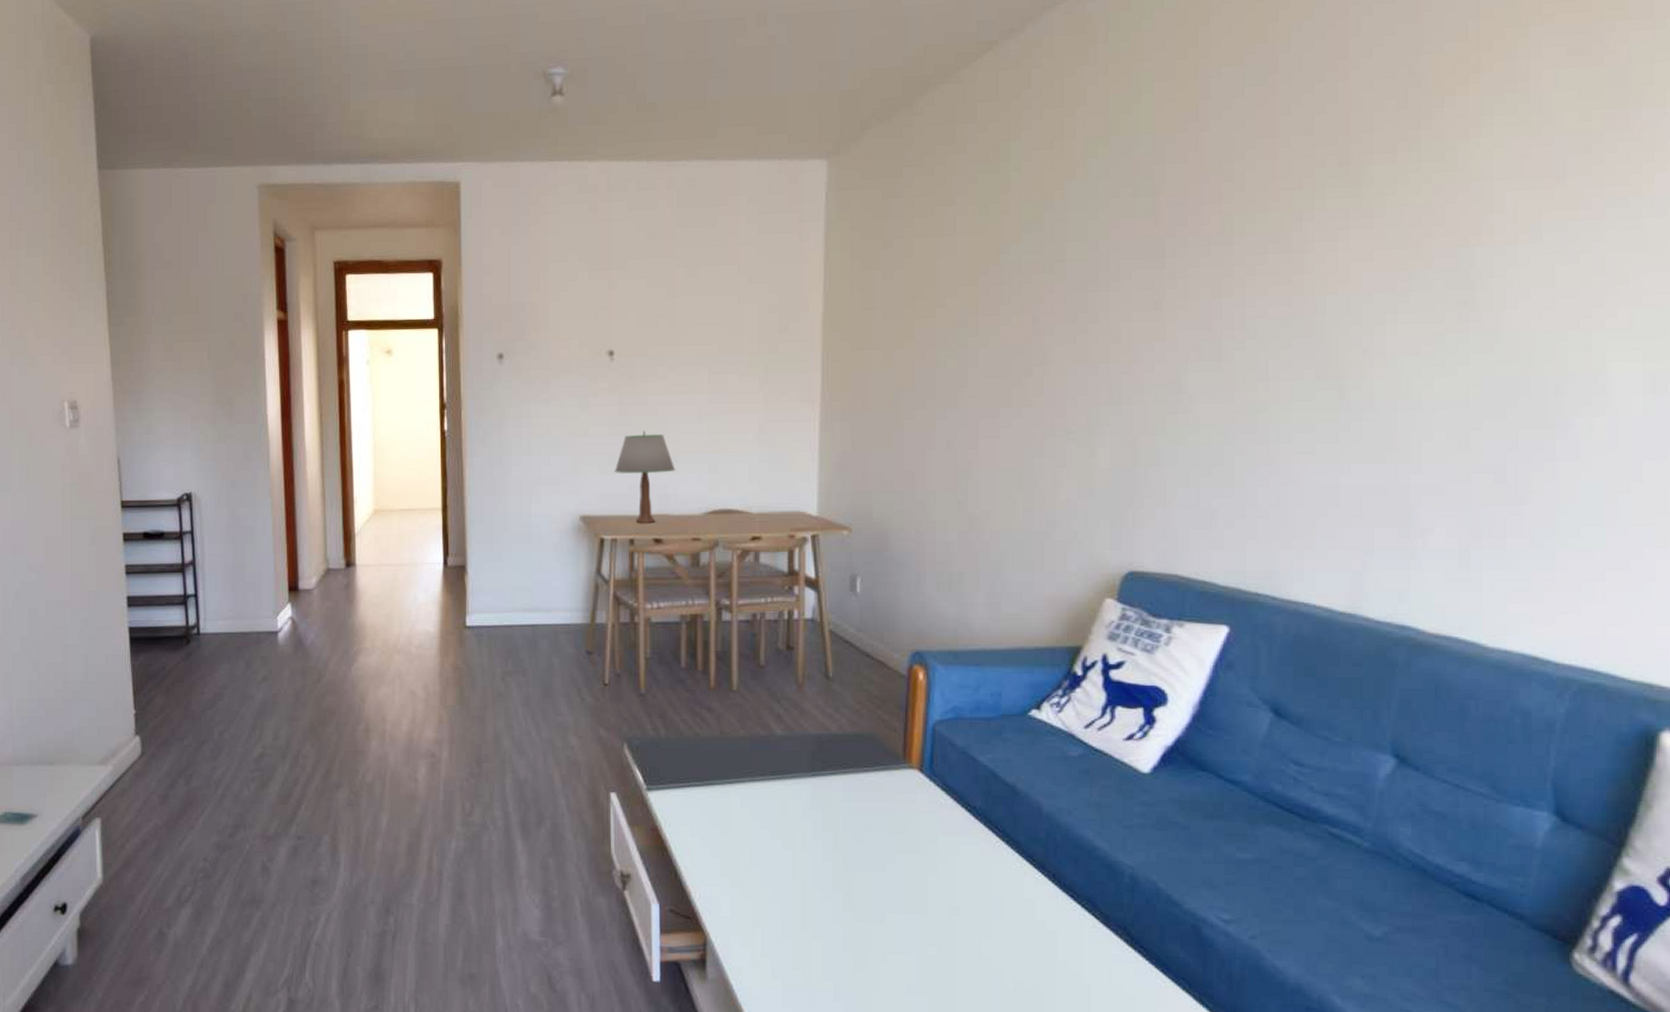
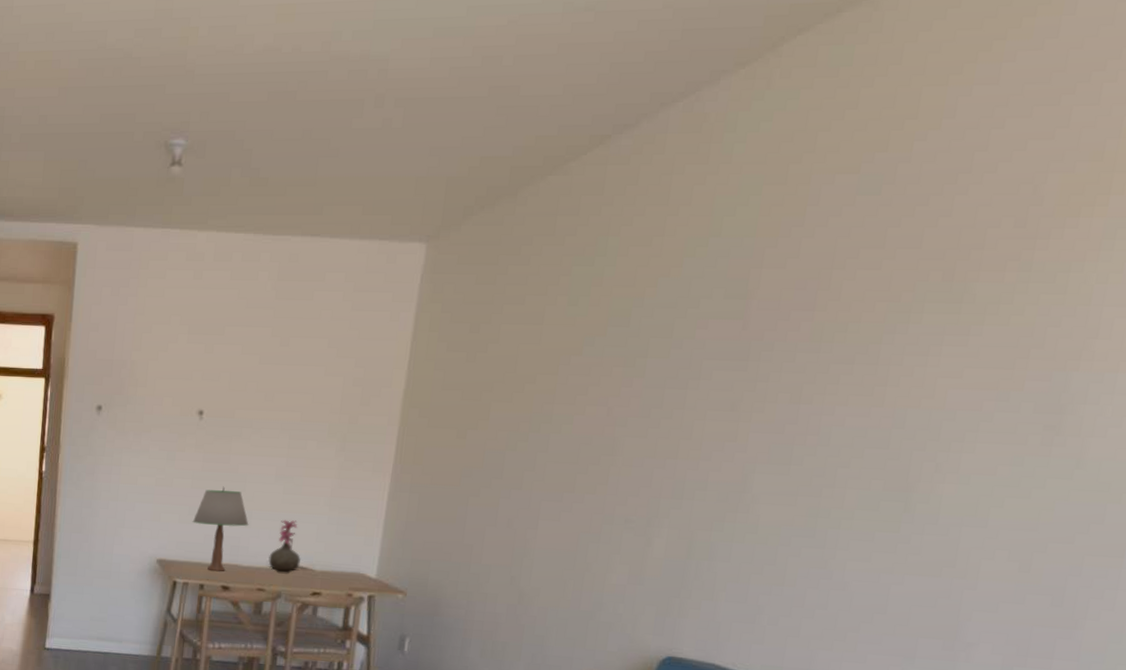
vase: none [701,461,736,520] -> present [268,519,302,574]

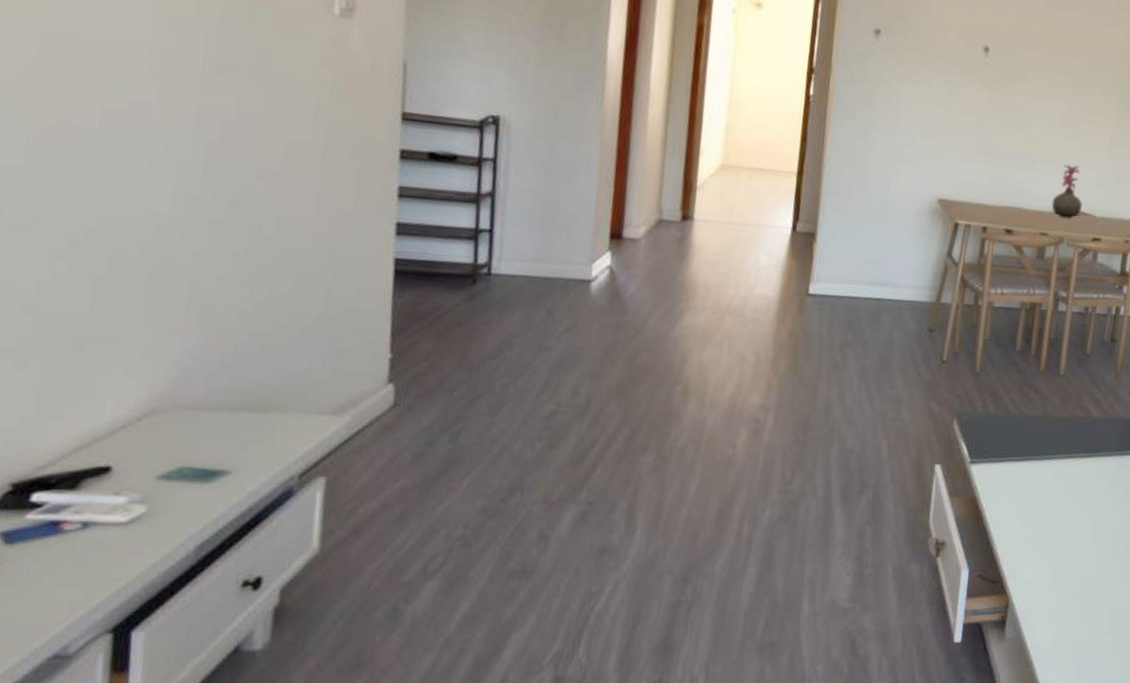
table lamp: present [192,486,249,572] -> none [975,127,1033,215]

